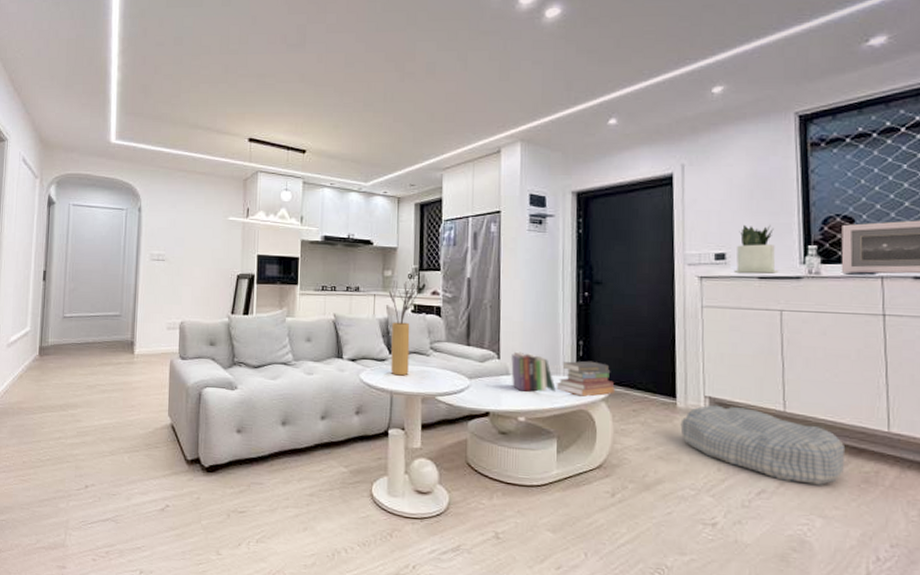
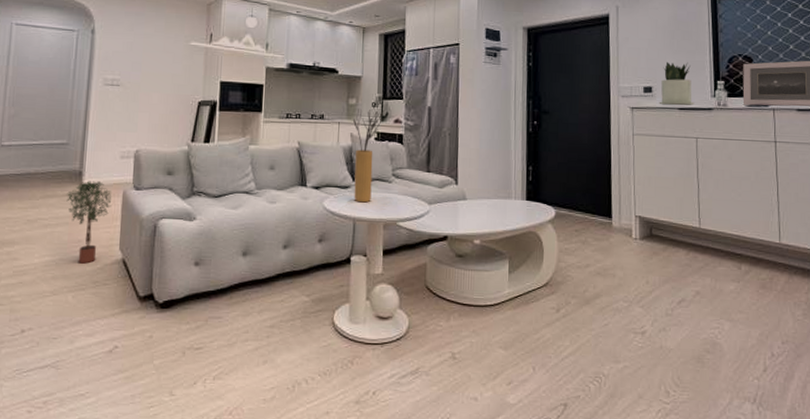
potted tree: none [121,350,161,428] -> present [66,181,112,264]
books: present [511,351,556,392] -> none [468,177,508,216]
books: present [556,360,615,397] -> none [508,185,560,219]
dog bed: present [680,404,846,485] -> none [615,223,747,292]

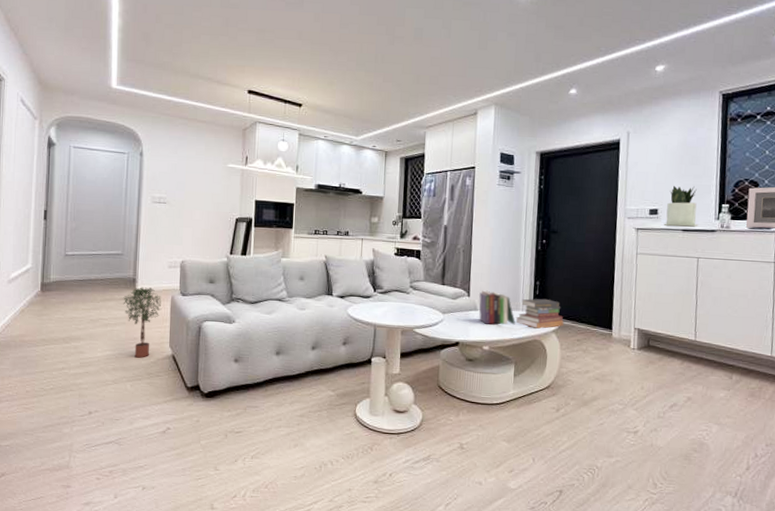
vase: present [352,109,385,203] -> none [374,227,405,311]
books: none [468,177,508,216] -> present [479,290,515,325]
books: none [508,185,560,219] -> present [516,298,564,329]

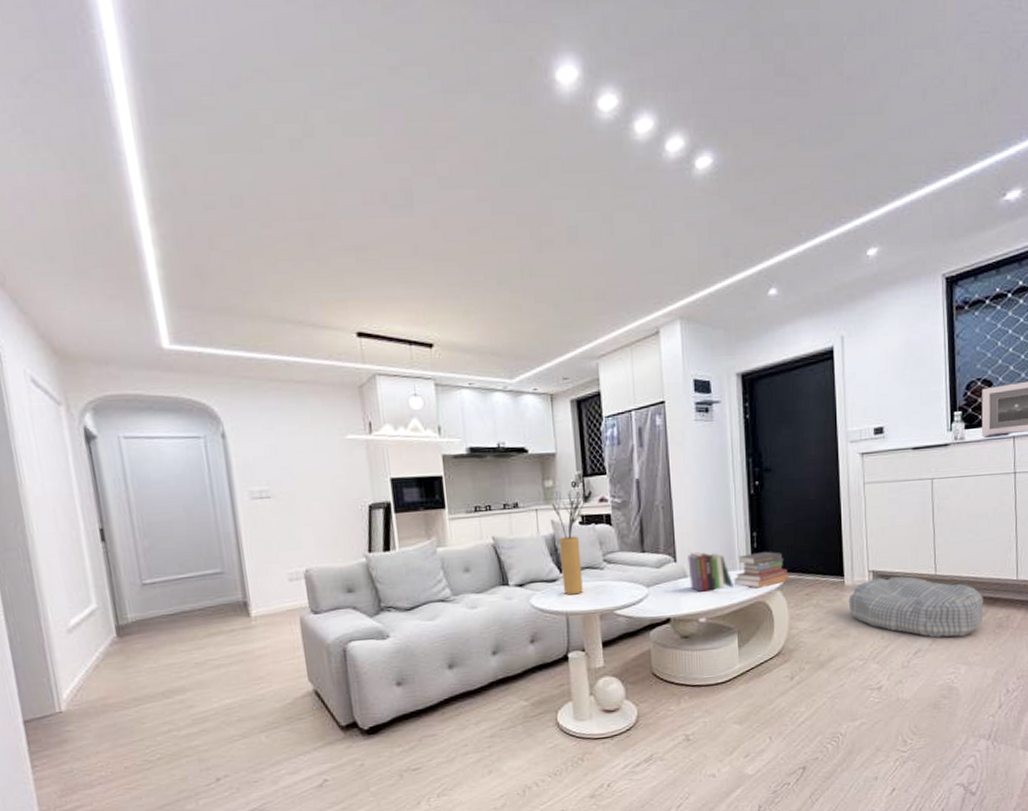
potted tree: present [123,287,162,358] -> none [234,610,290,701]
vase: none [374,227,405,311] -> present [551,489,588,595]
dog bed: none [614,335,739,399] -> present [848,576,984,638]
planter: present [663,185,698,228] -> none [891,394,930,447]

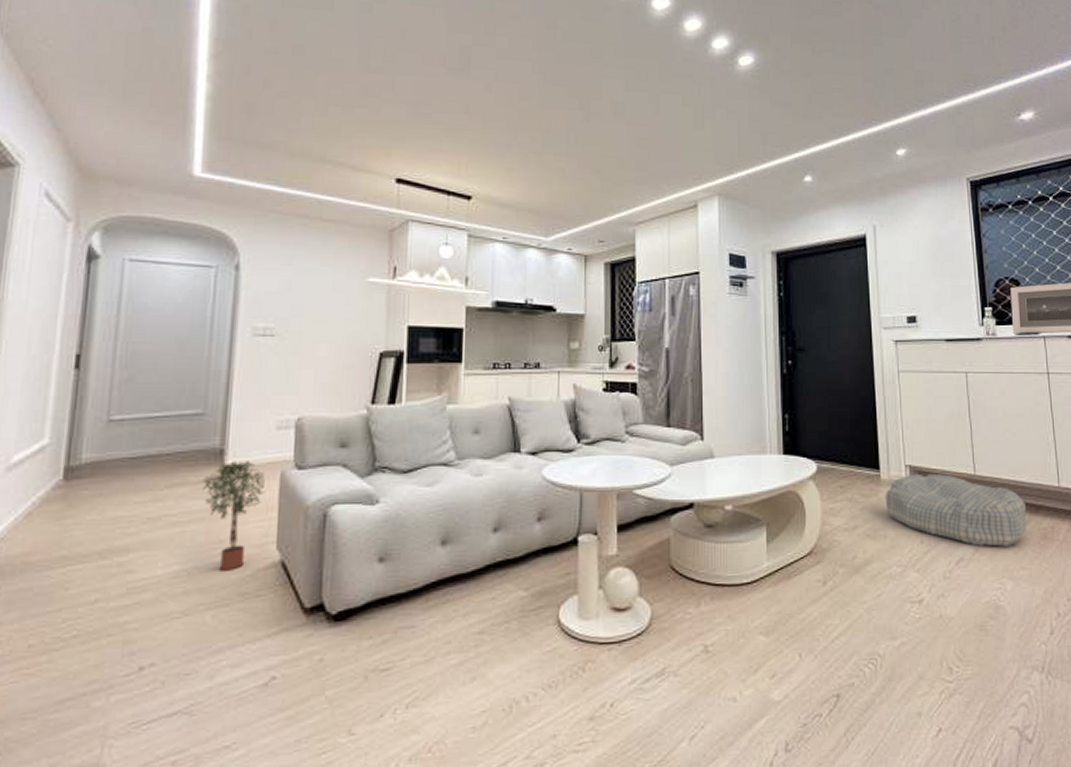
potted tree: none [234,610,290,701] -> present [202,461,266,571]
vase: present [551,489,588,595] -> none [575,354,615,469]
books: present [688,551,733,592] -> none [716,430,763,475]
books: present [733,551,789,588] -> none [763,435,822,476]

